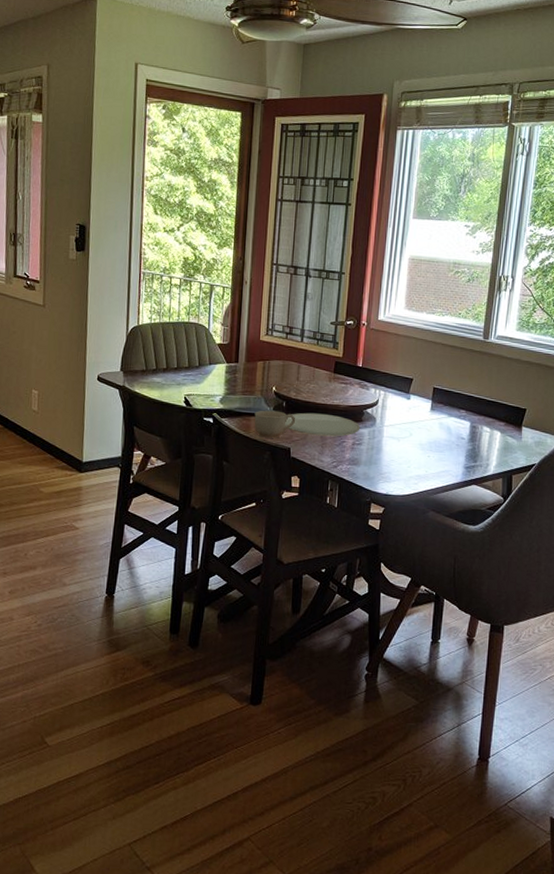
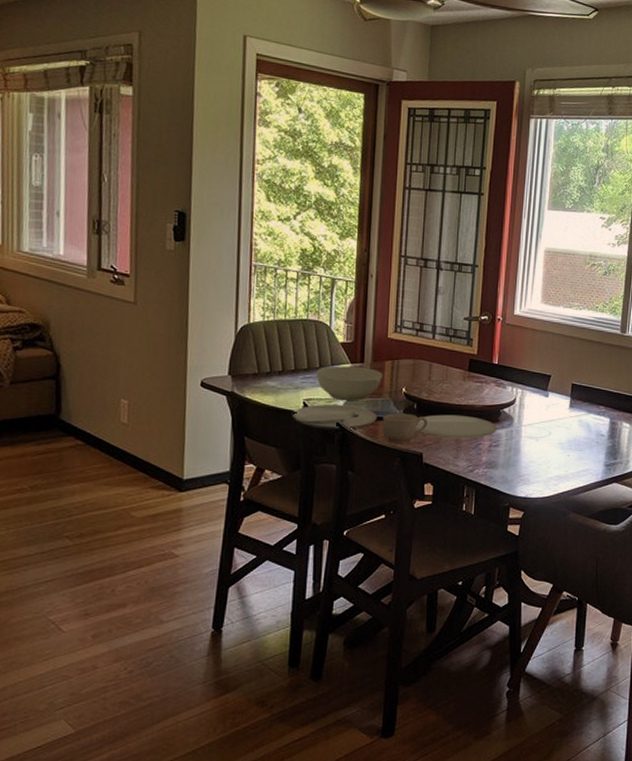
plate: none [174,400,250,425] -> present [291,405,377,432]
bowl: none [195,365,256,397] -> present [316,365,383,401]

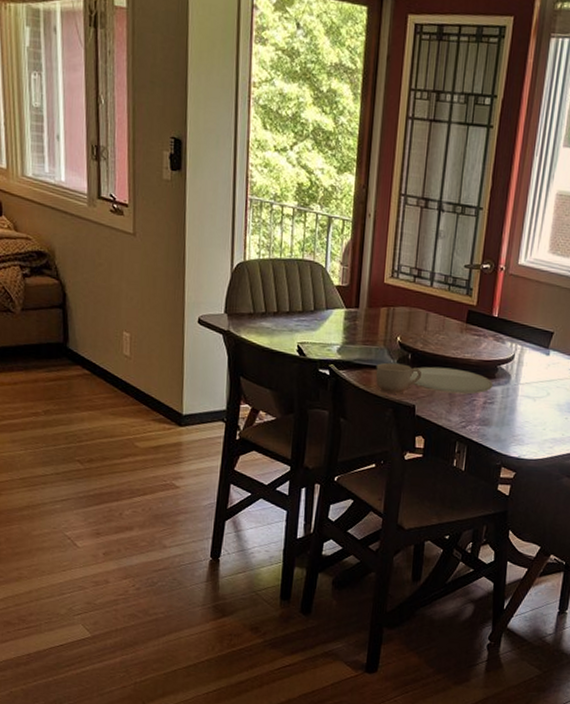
plate: present [291,405,377,432] -> none [285,349,371,378]
bowl: present [316,365,383,401] -> none [310,309,378,347]

